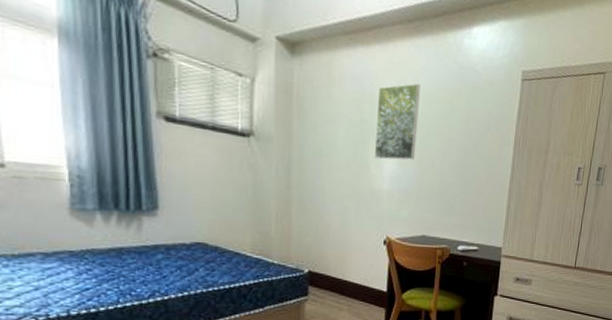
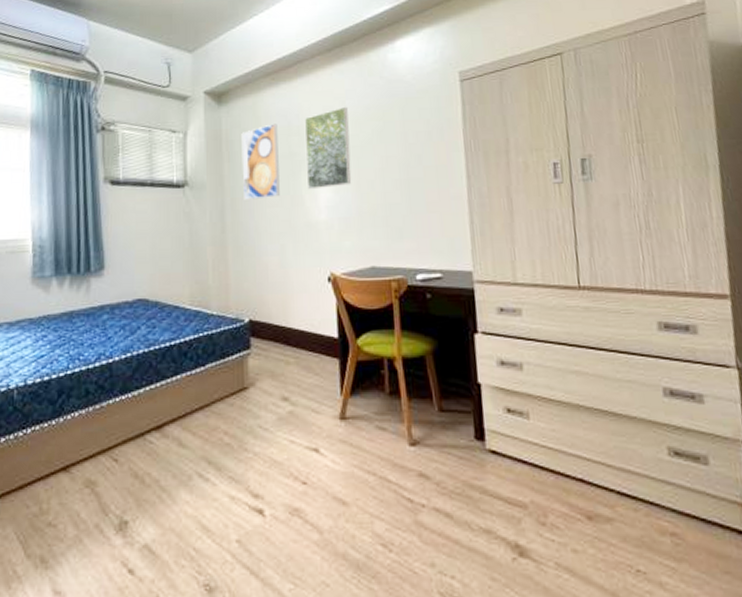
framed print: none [311,86,351,162] -> present [241,123,280,200]

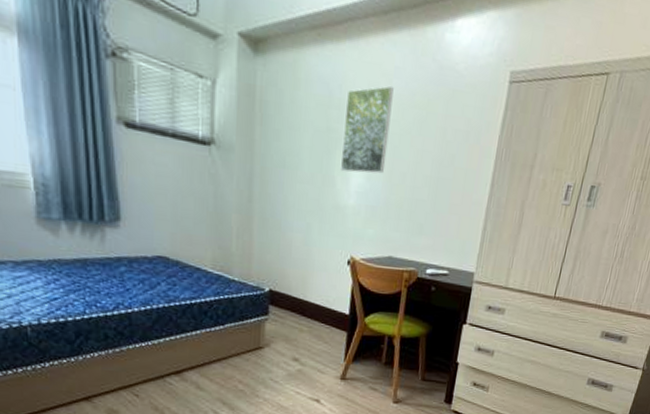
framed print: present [241,123,280,200] -> none [274,90,318,174]

